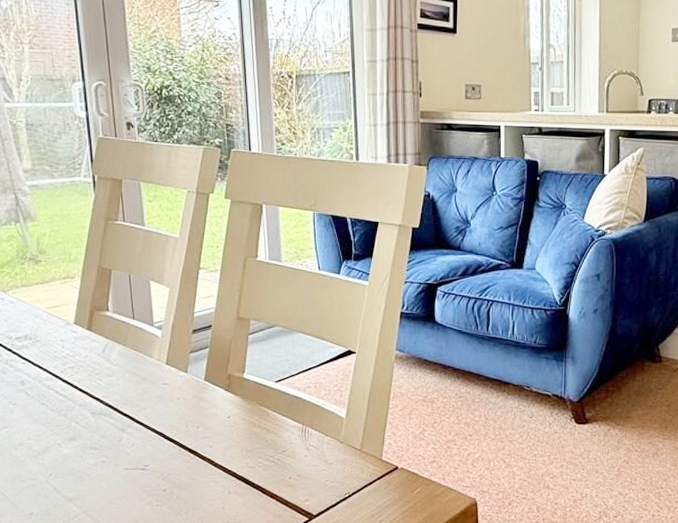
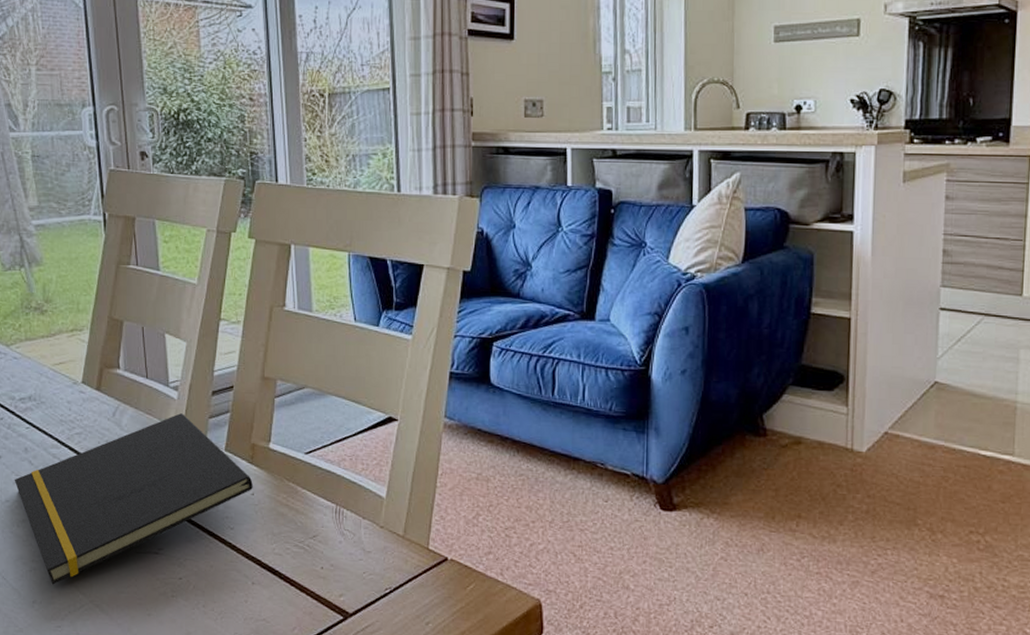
notepad: none [11,349,229,499] -> present [14,413,253,585]

